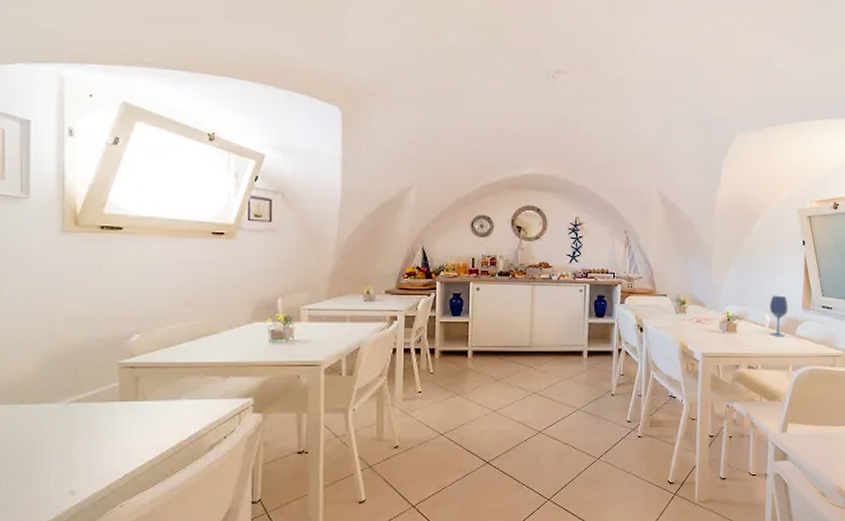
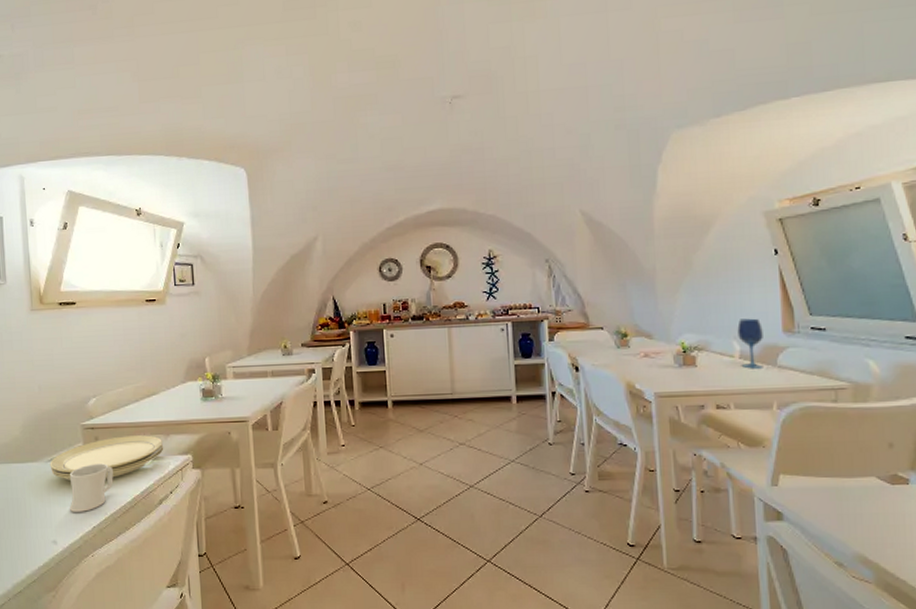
plate: none [72,376,221,425] -> present [49,435,164,482]
mug: none [96,406,155,459] -> present [69,463,114,512]

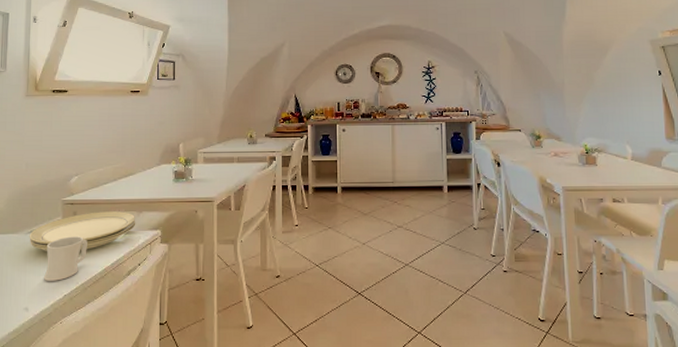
wineglass: present [737,318,763,369] -> none [629,127,651,169]

